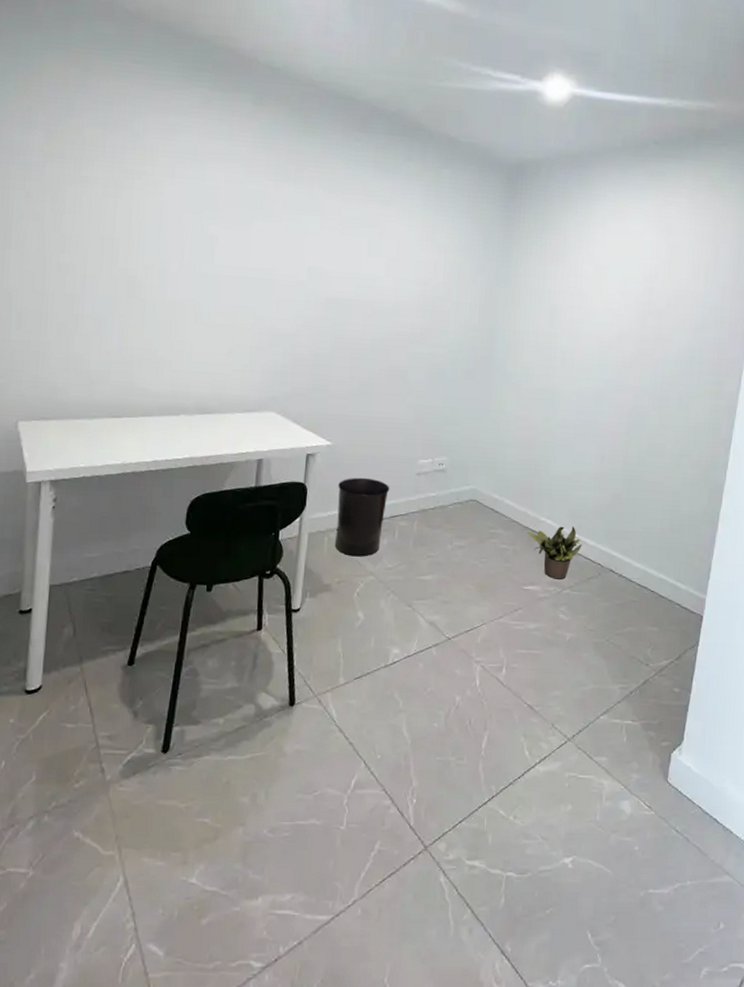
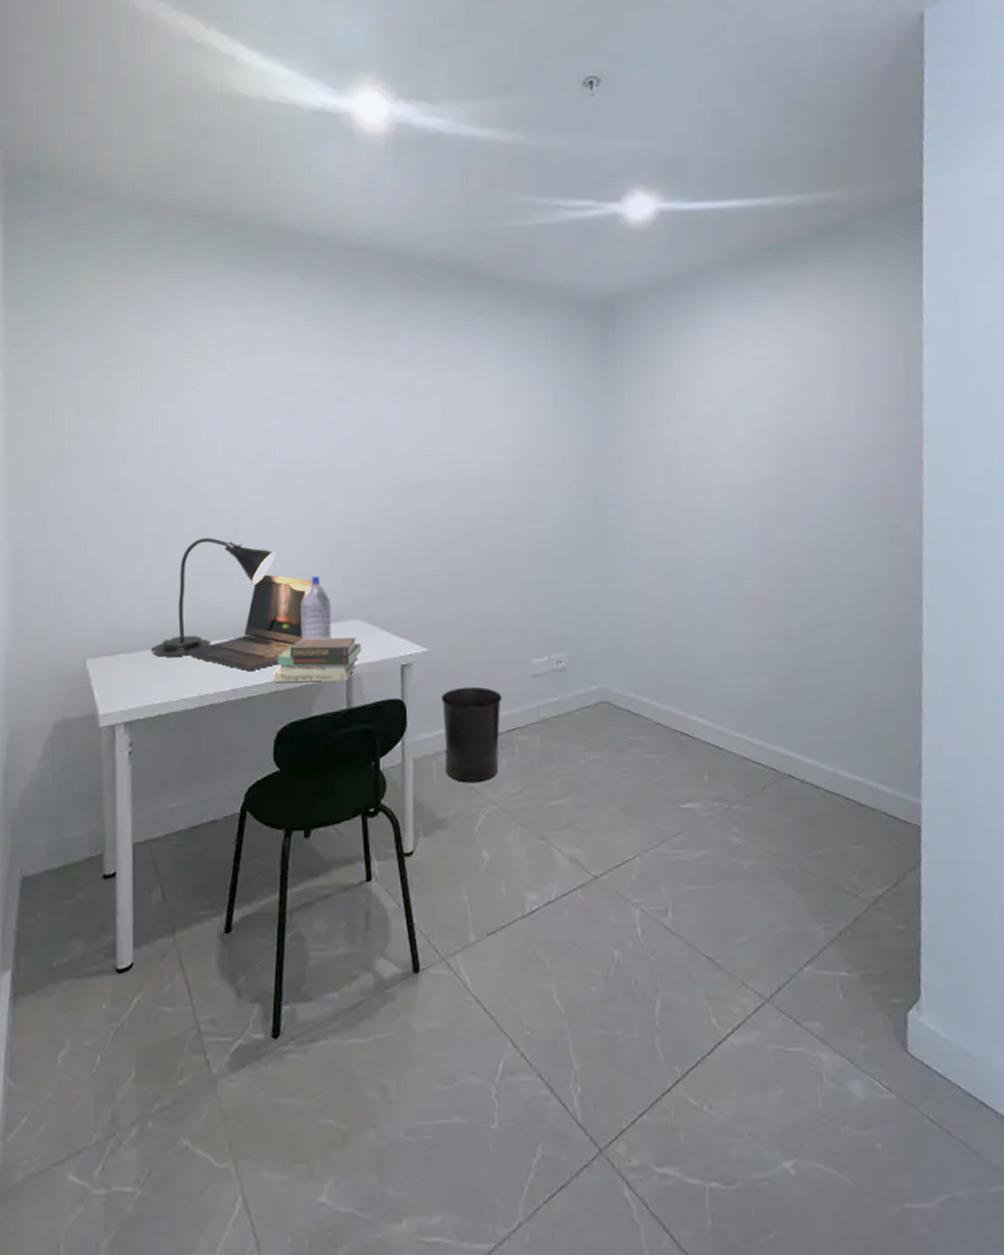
desk lamp: none [80,325,206,428] -> present [150,538,277,657]
laptop computer: none [114,364,236,447] -> present [187,574,313,672]
books: none [192,423,274,463] -> present [273,637,362,683]
water bottle: none [220,370,251,426] -> present [300,576,332,640]
potted plant: present [527,526,583,580] -> none [675,723,749,792]

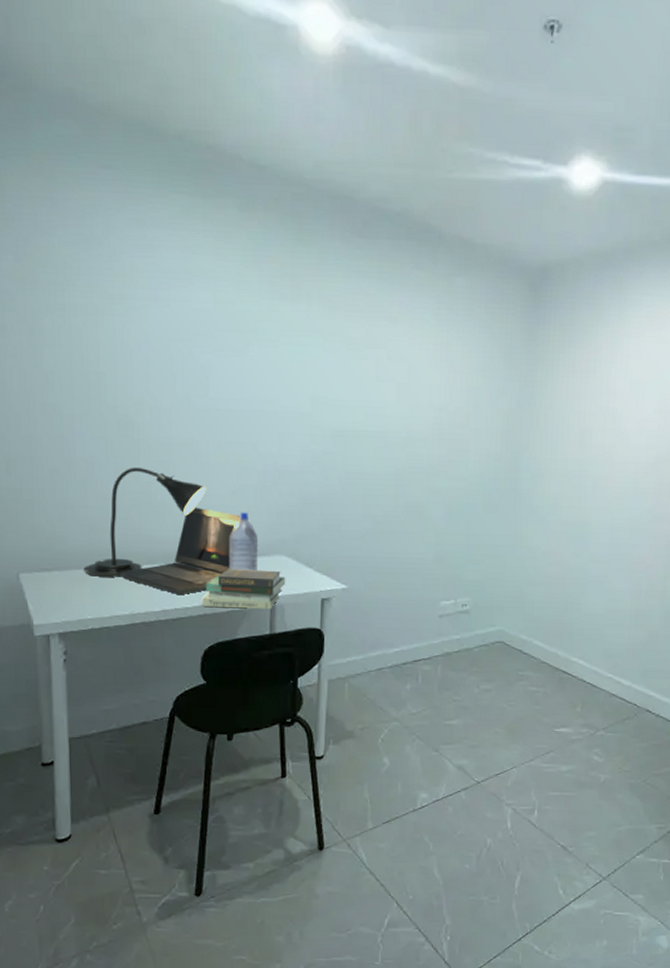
waste bin: present [441,686,503,783] -> none [356,621,411,703]

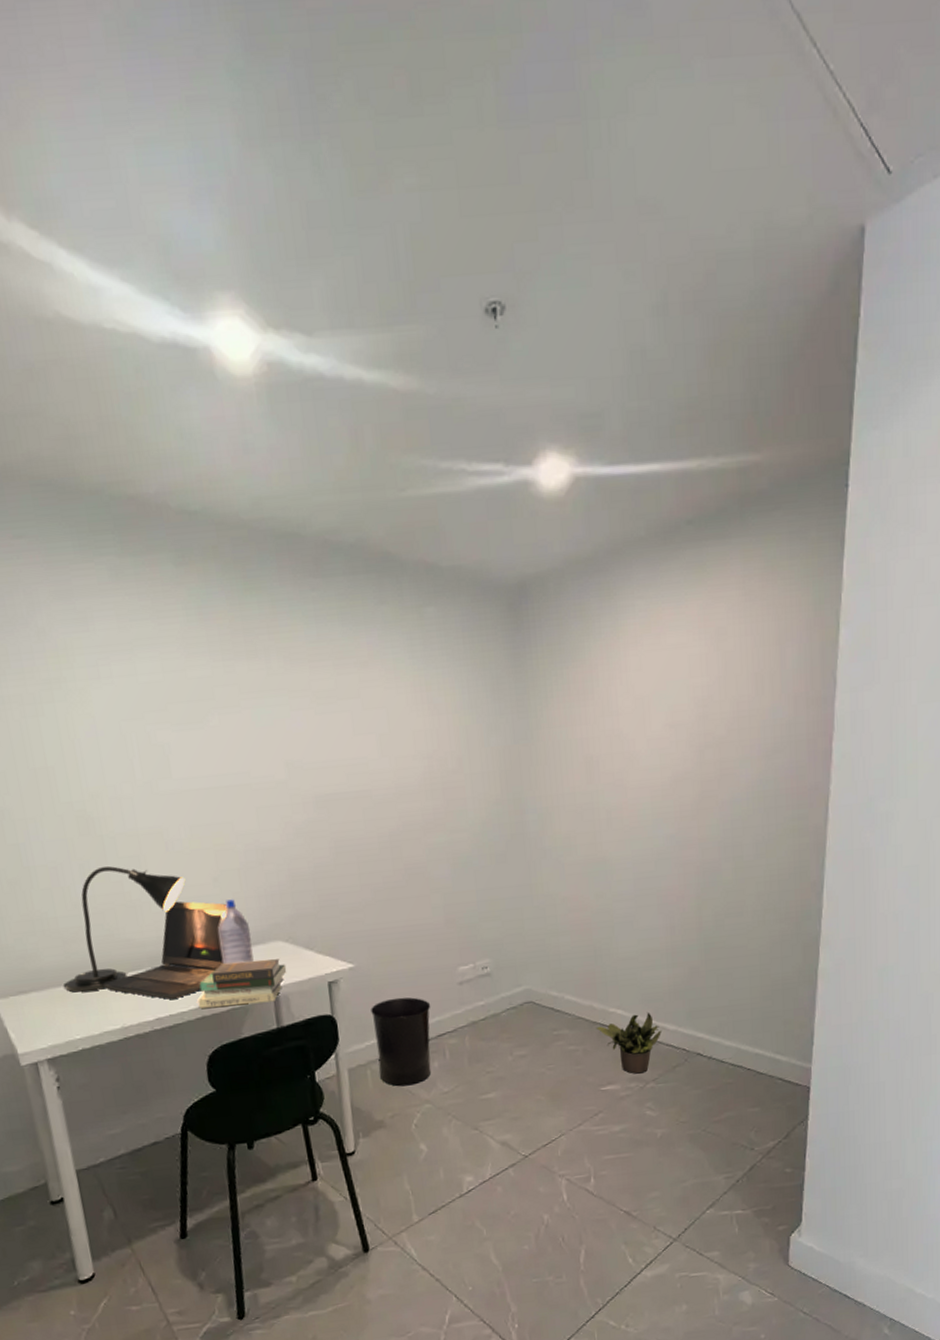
waste bin: none [356,621,411,703] -> present [371,997,431,1087]
potted plant: none [557,665,618,721] -> present [596,1011,663,1074]

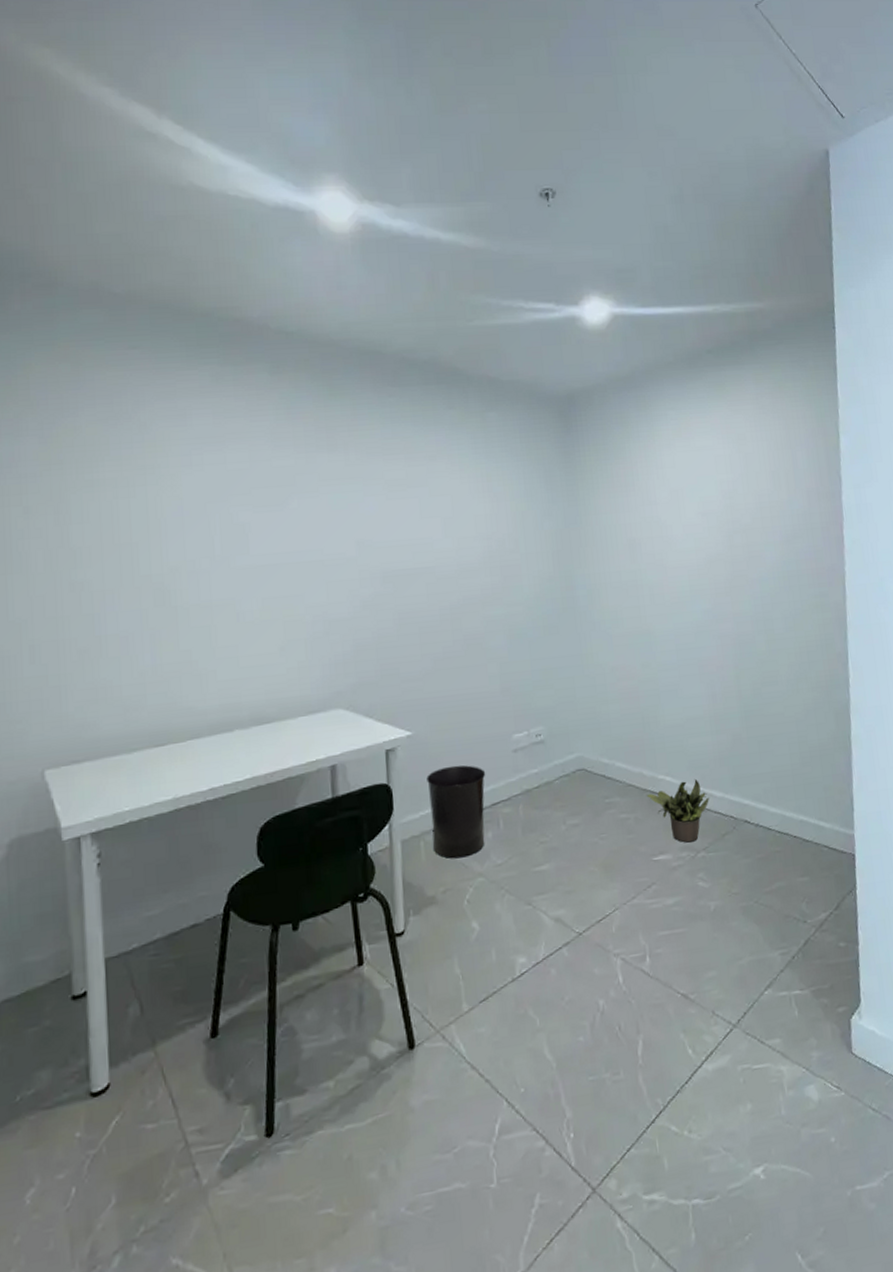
desk lamp: present [63,866,186,992] -> none [118,636,253,762]
laptop computer: present [102,901,228,1000] -> none [159,669,292,769]
books: present [197,959,287,1008] -> none [254,727,346,778]
water bottle: present [217,899,254,965] -> none [280,668,313,733]

